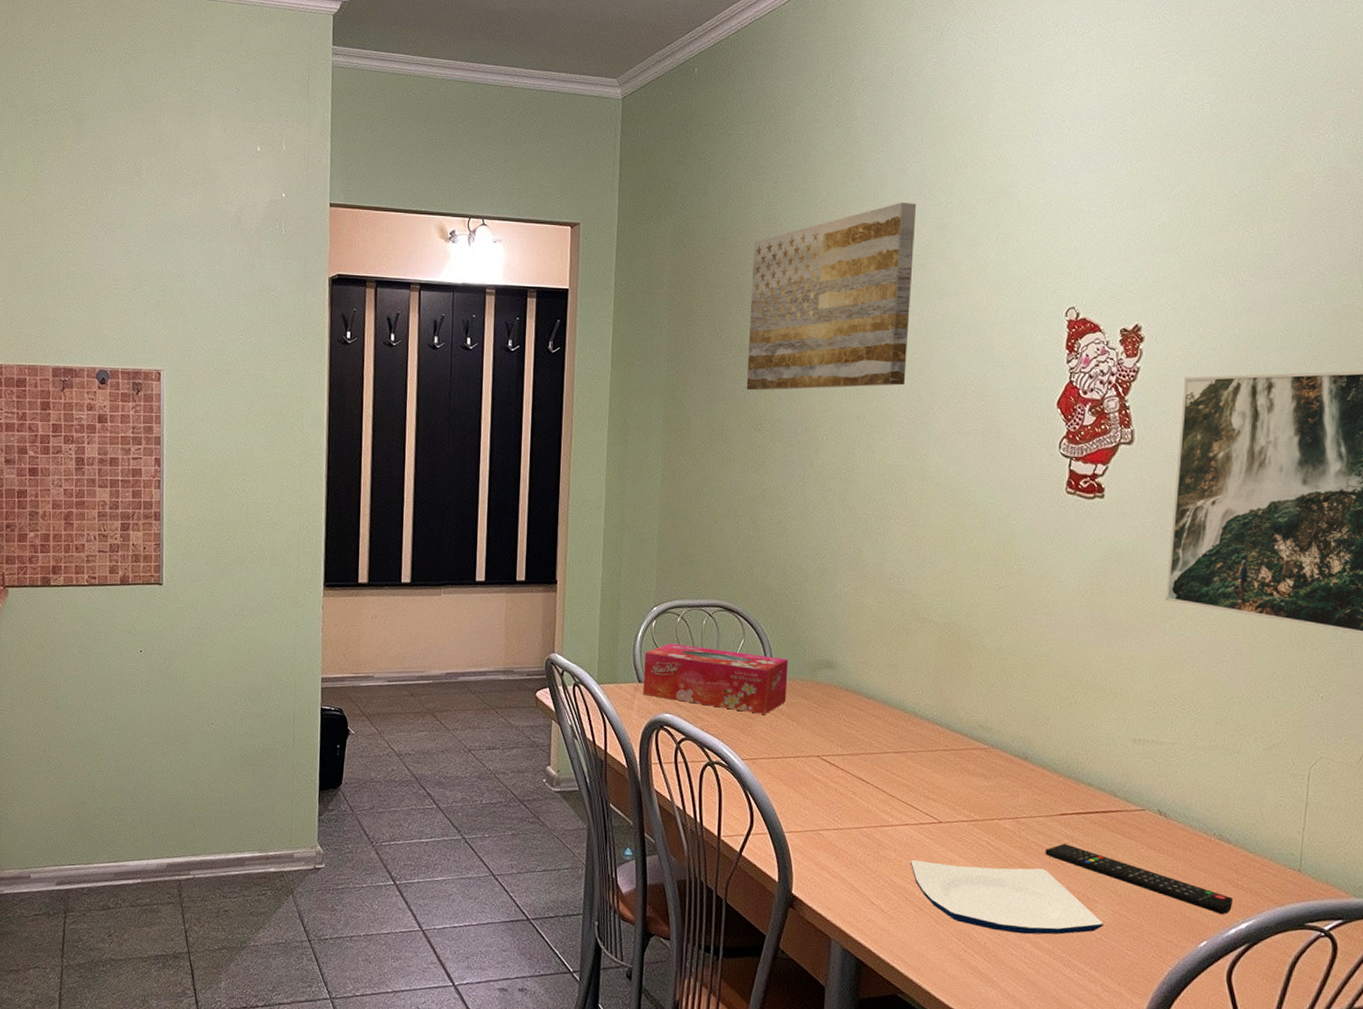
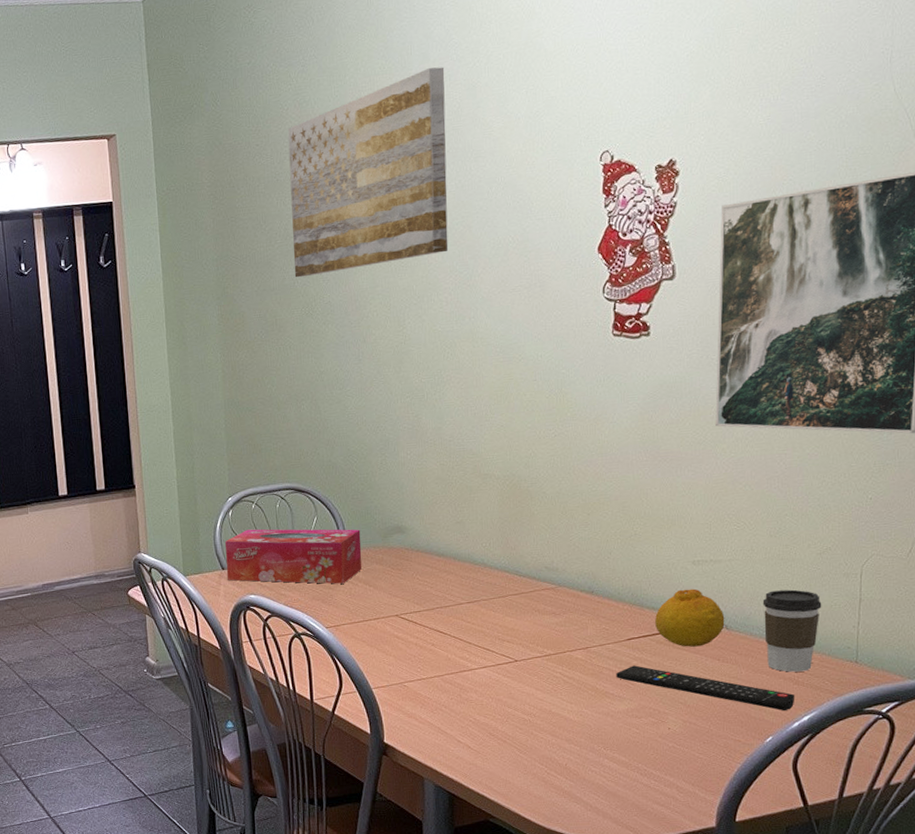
plate: present [910,860,1103,935] -> none [491,691,675,752]
fruit: none [1090,768,1164,832] -> present [655,588,725,647]
coffee cup: none [1204,782,1266,874] -> present [762,589,822,672]

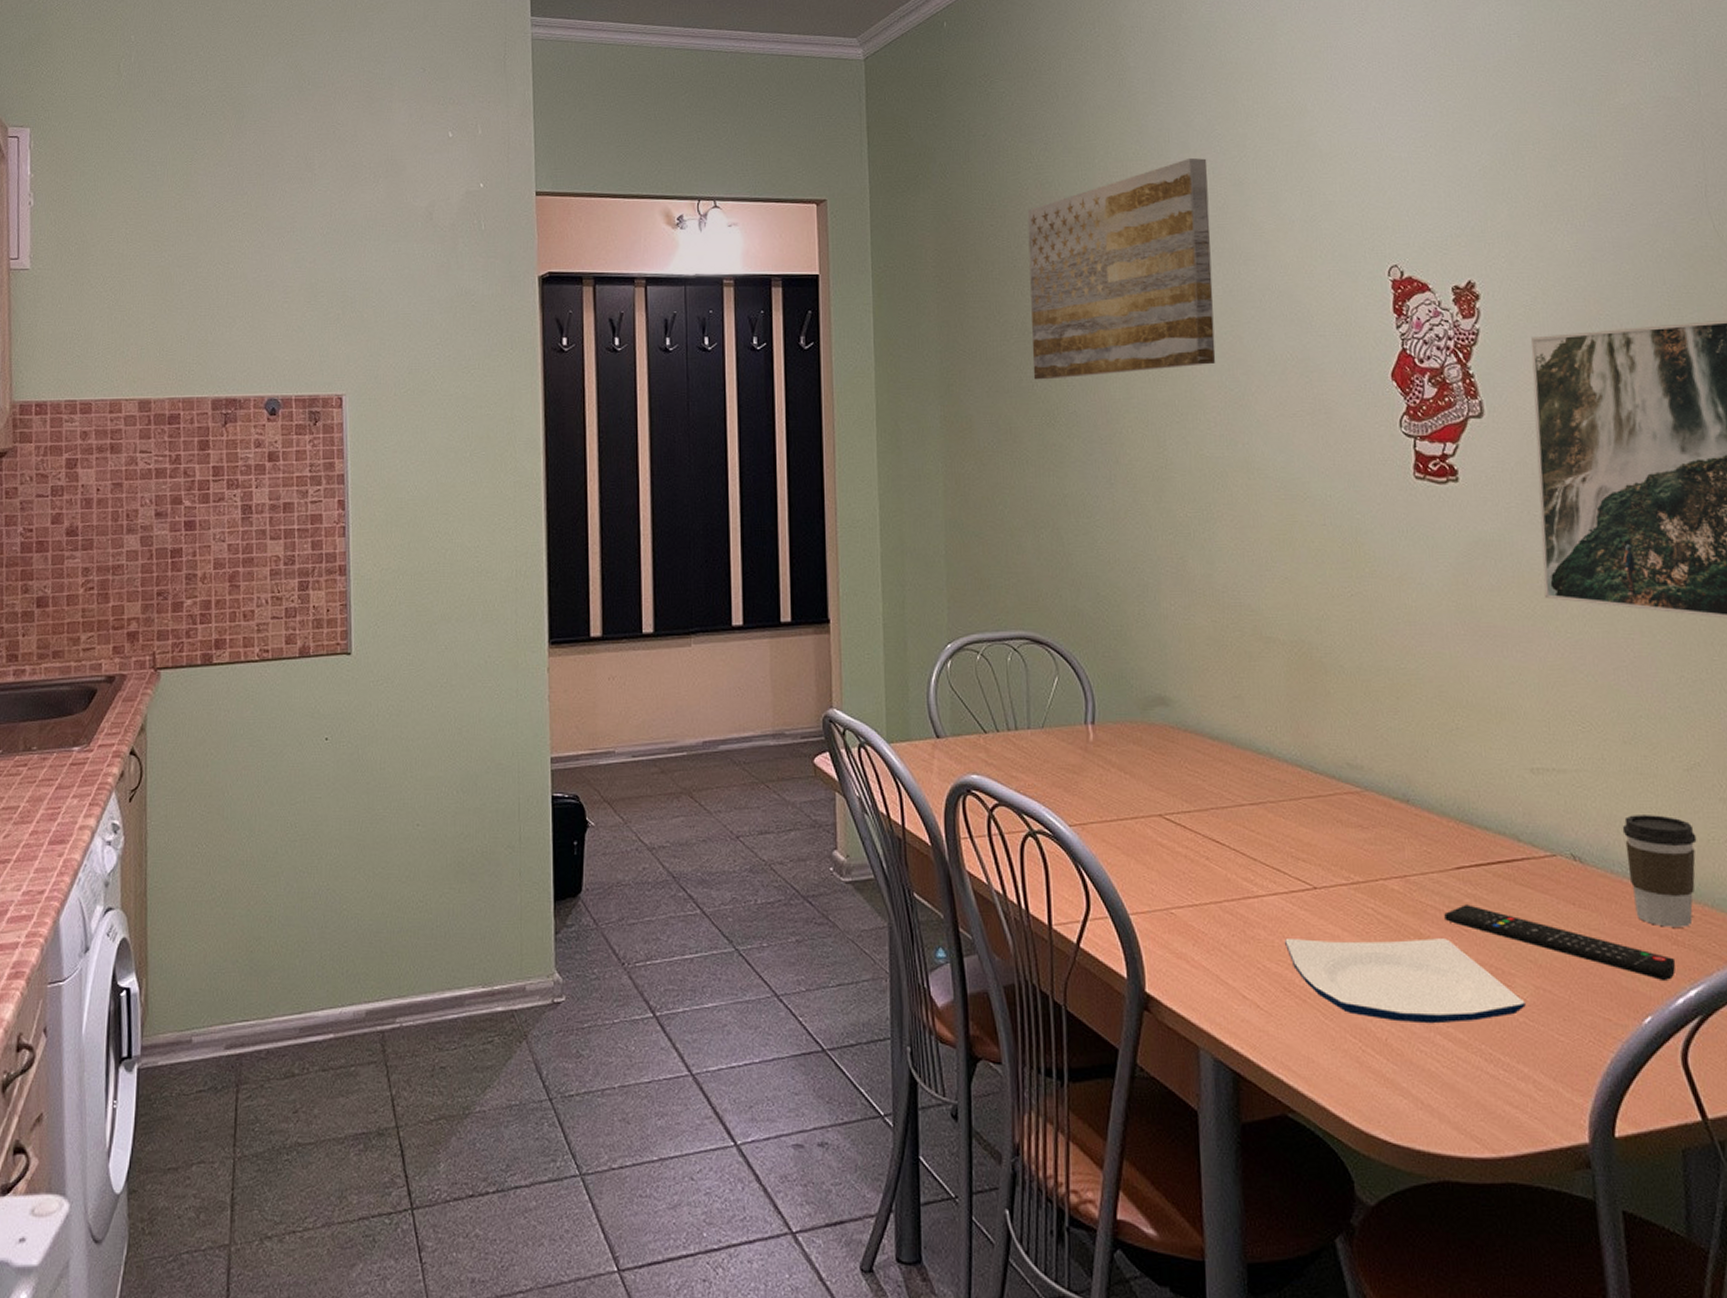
tissue box: present [225,529,362,584] -> none [942,687,1116,768]
plate: none [491,691,675,752] -> present [1285,938,1526,1024]
fruit: present [655,588,725,647] -> none [1489,805,1578,884]

